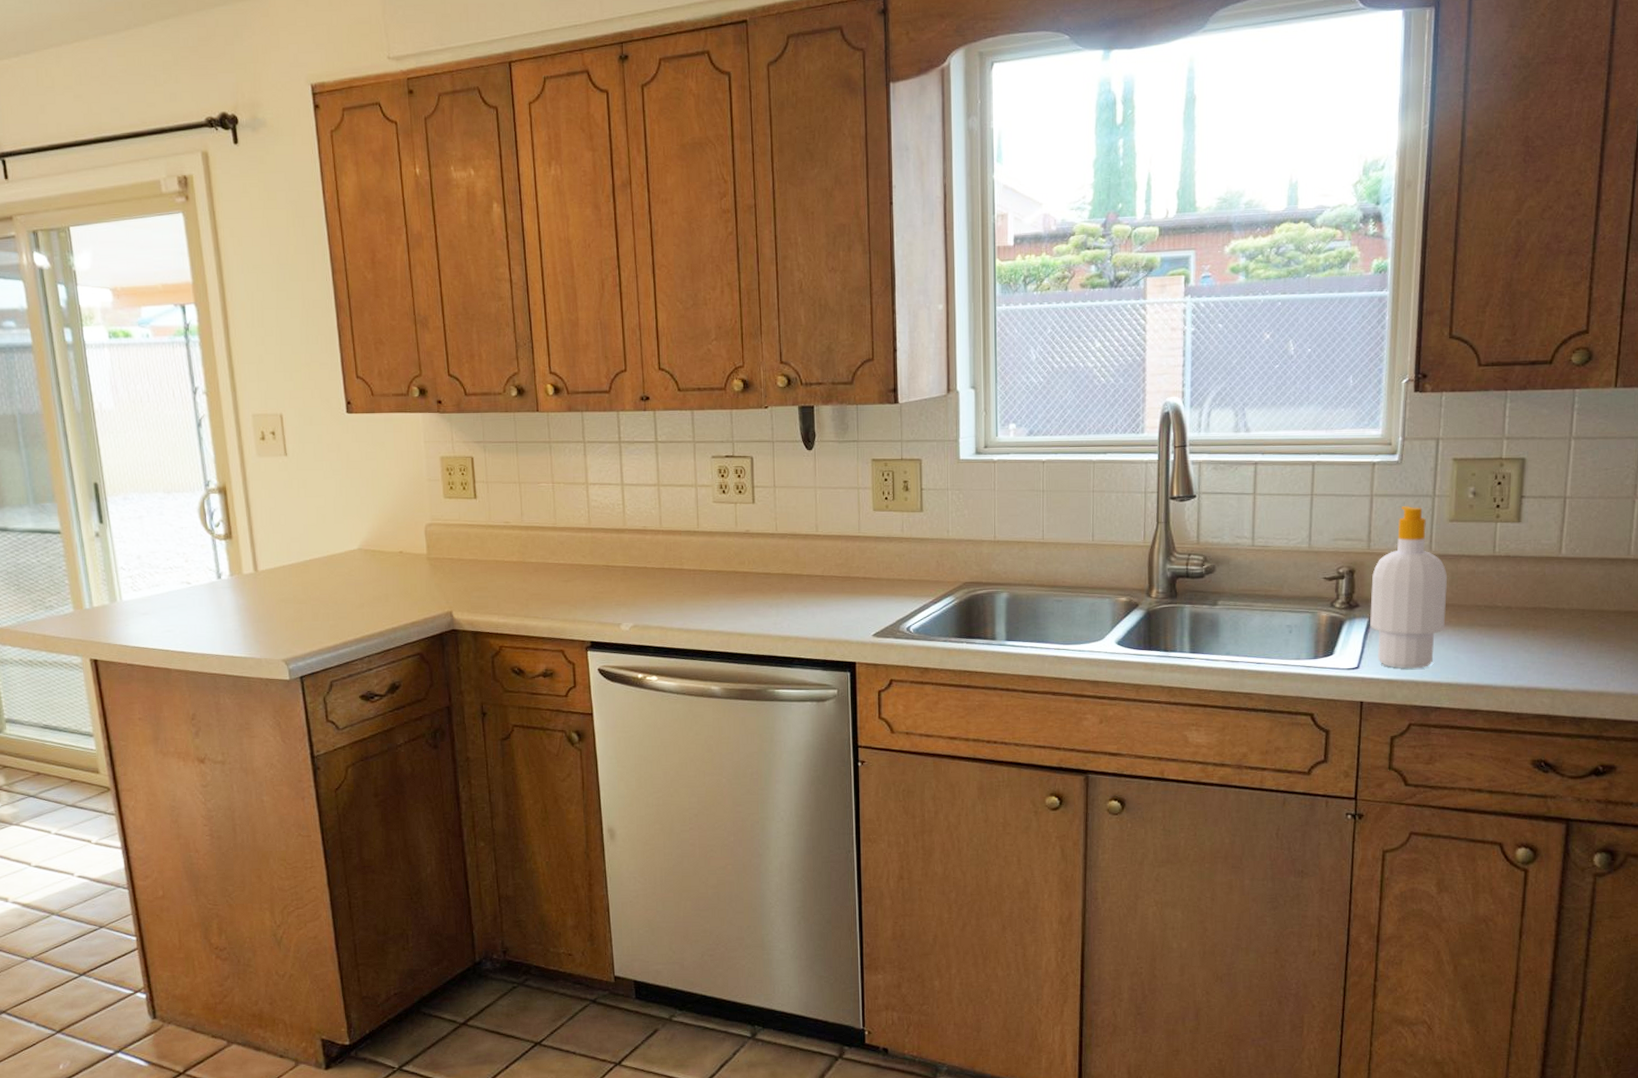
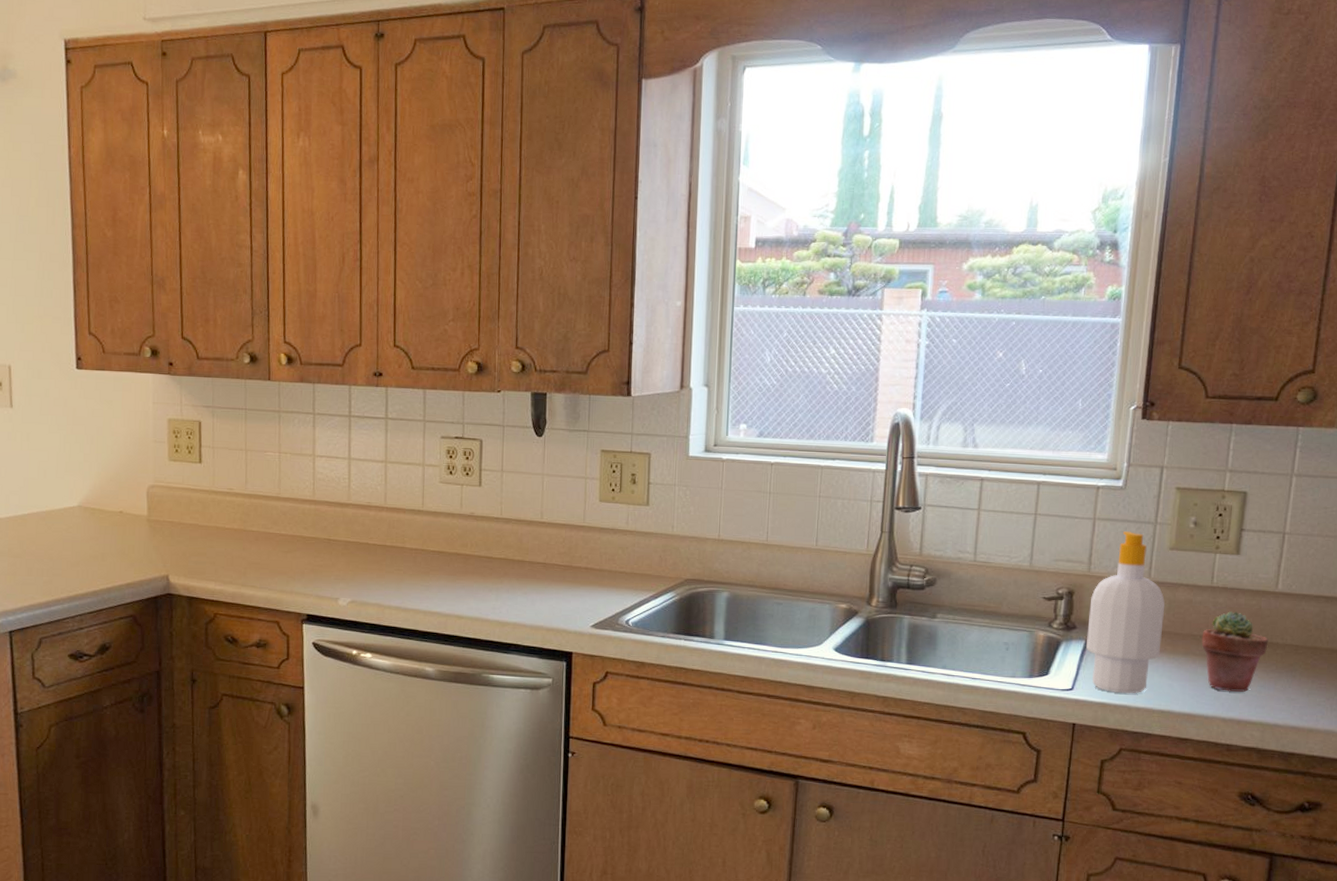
potted succulent: none [1486,580,1554,660] -> present [1201,611,1268,692]

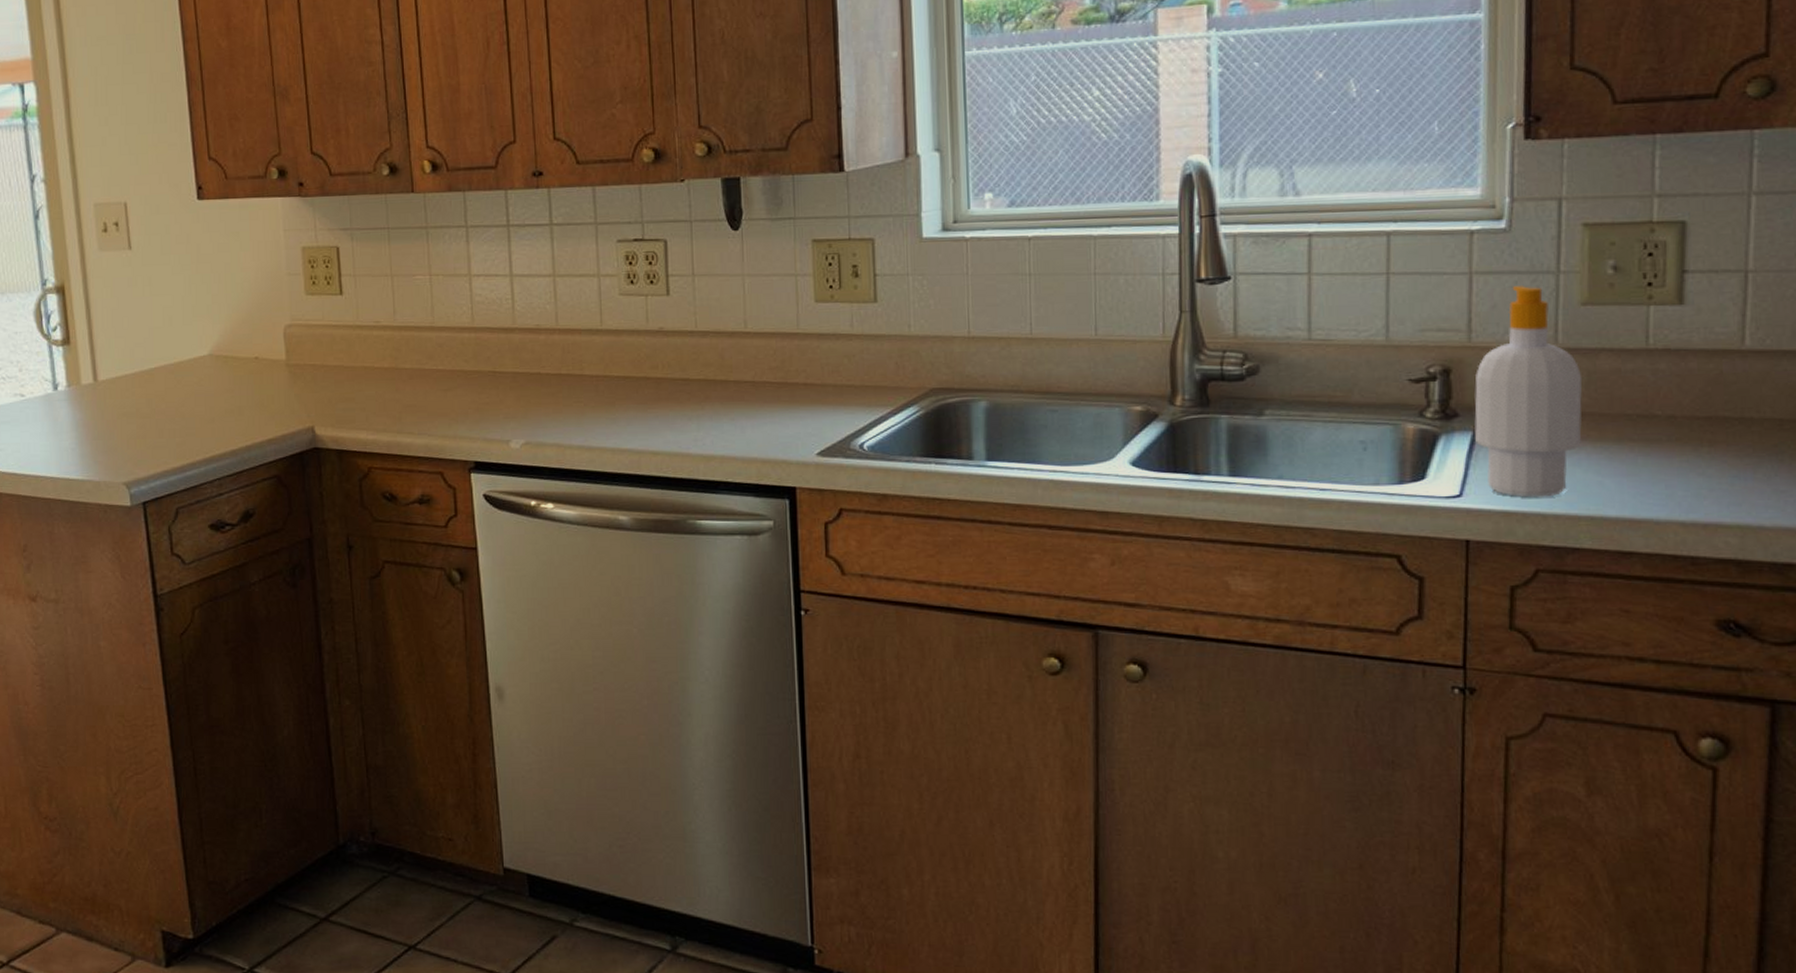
potted succulent: present [1201,611,1268,692] -> none [1639,380,1738,486]

